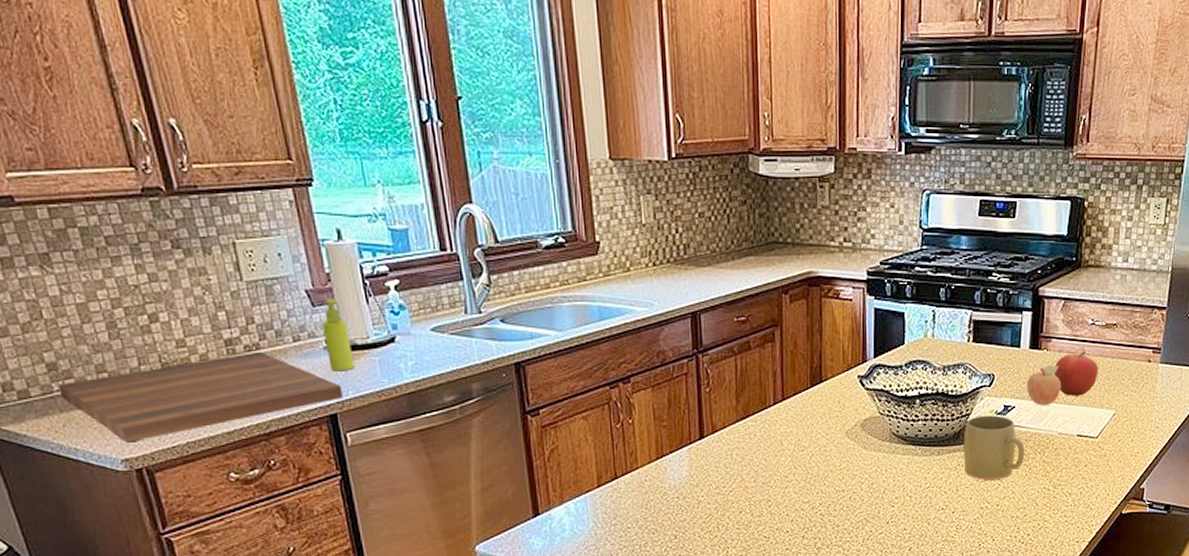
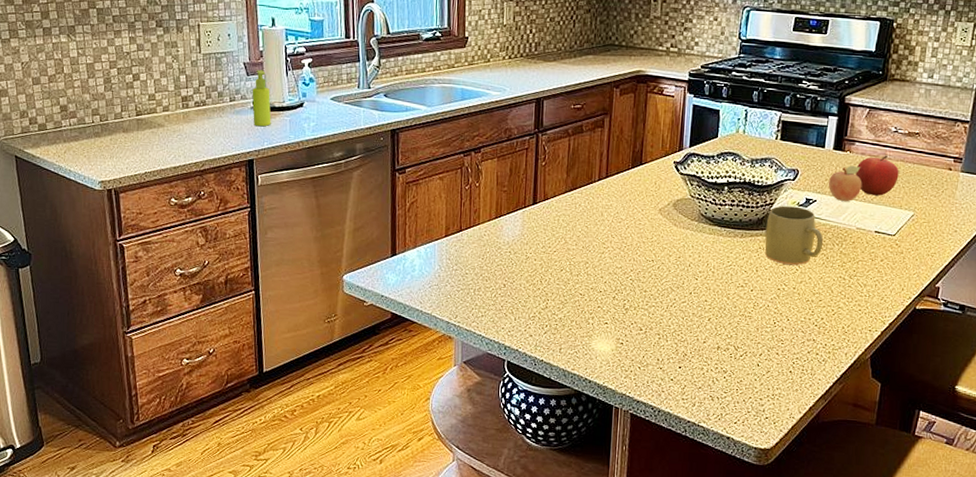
cutting board: present [58,351,343,443] -> none [65,107,260,169]

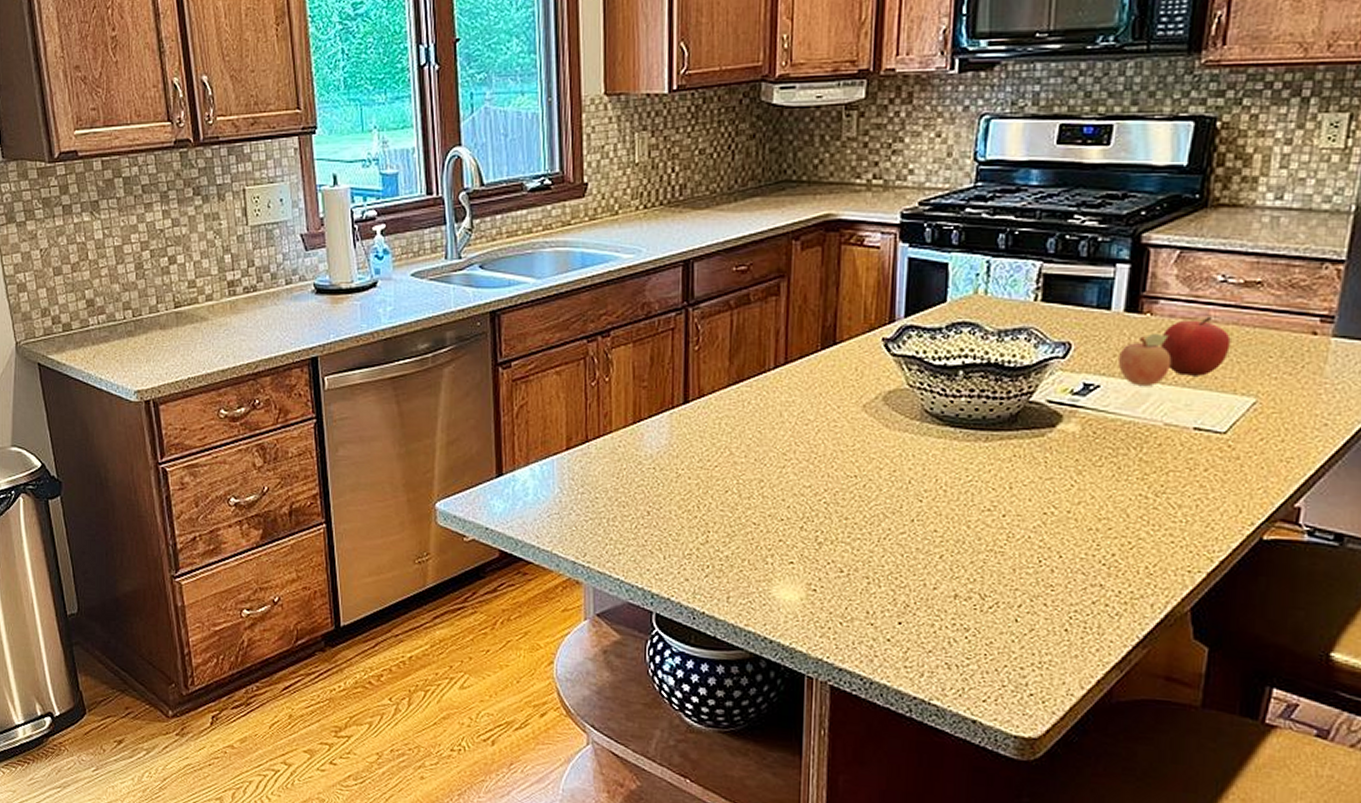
soap dispenser: present [252,70,272,127] -> none [312,242,338,315]
mug: present [764,205,824,265] -> none [1021,395,1113,478]

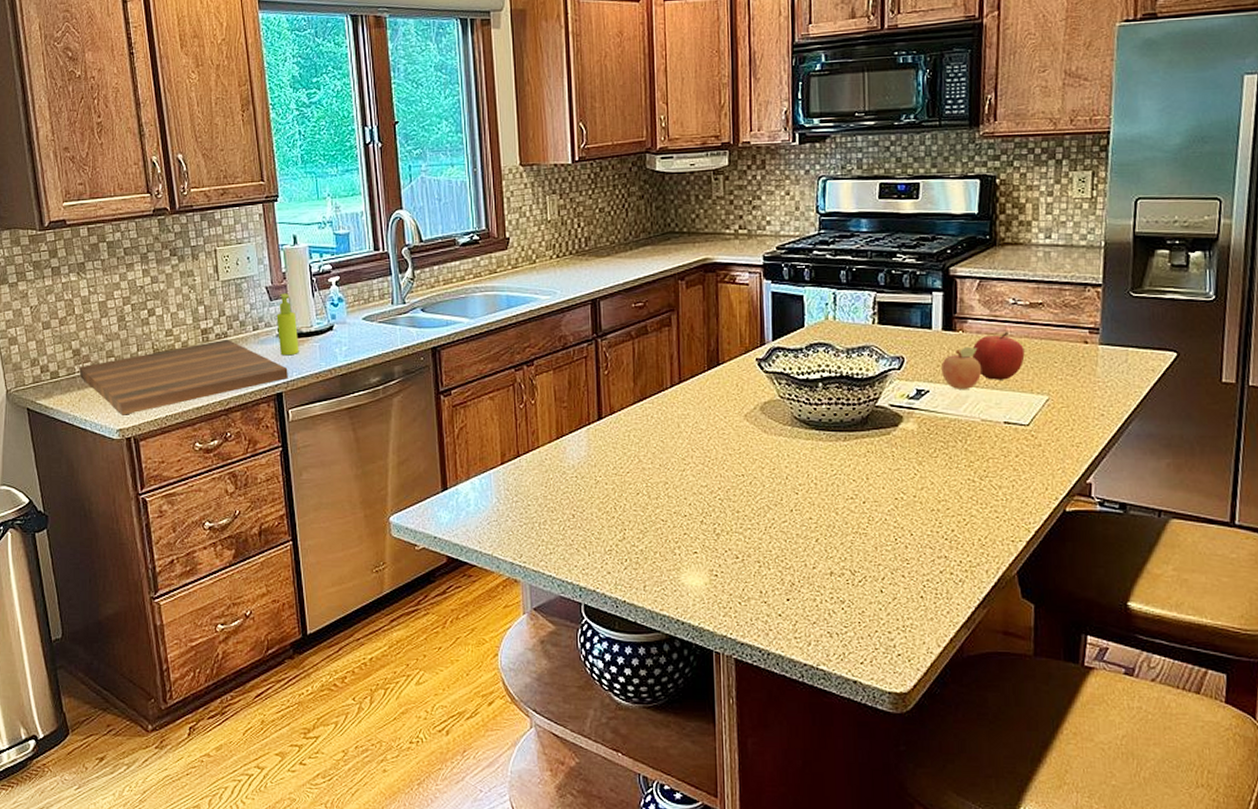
cutting board: none [93,293,324,375] -> present [79,339,288,415]
soap dispenser: none [312,242,338,315] -> present [276,293,299,356]

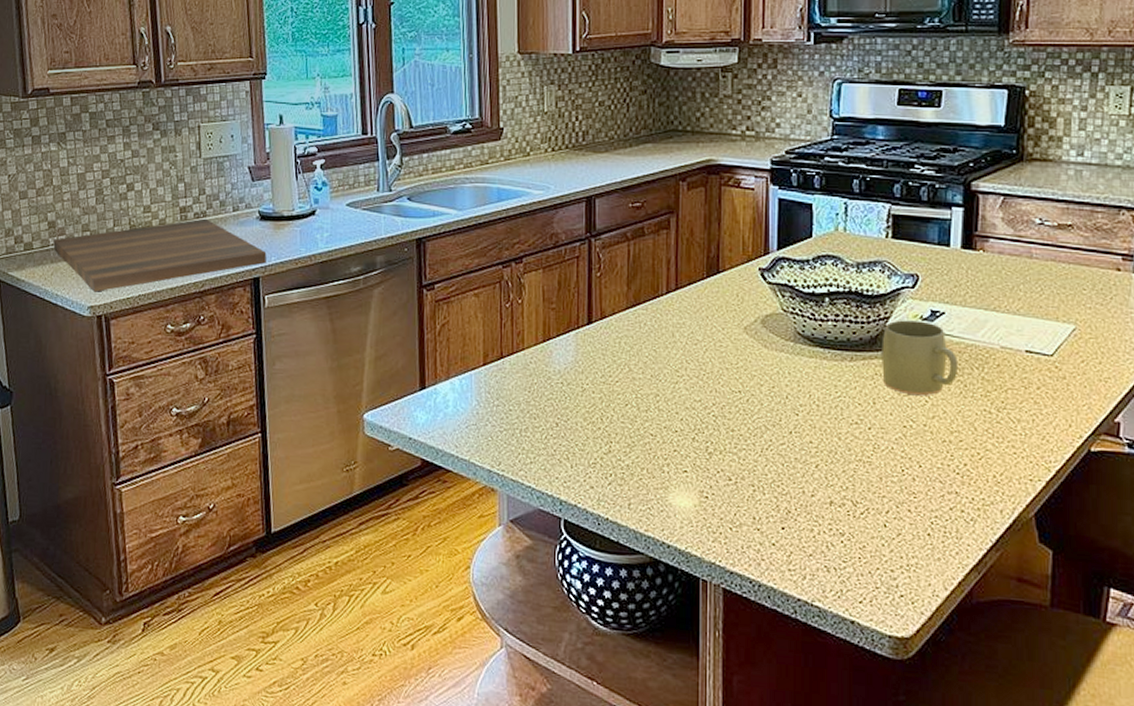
soap dispenser: present [276,293,299,356] -> none [257,174,280,239]
mug: none [872,400,944,468] -> present [881,320,959,395]
fruit: present [941,346,982,390] -> none [959,267,1003,314]
fruit: present [972,331,1025,380] -> none [993,253,1051,305]

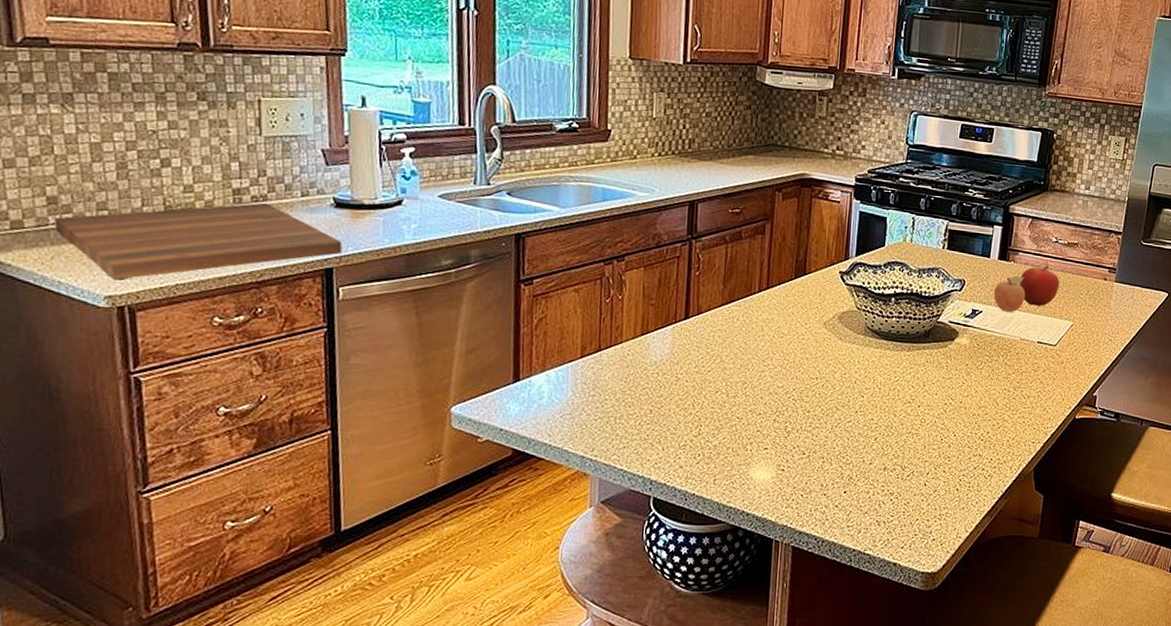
mug: present [881,320,959,395] -> none [932,317,989,378]
fruit: none [959,267,1003,314] -> present [994,275,1026,313]
fruit: none [993,253,1051,305] -> present [1019,265,1060,306]

